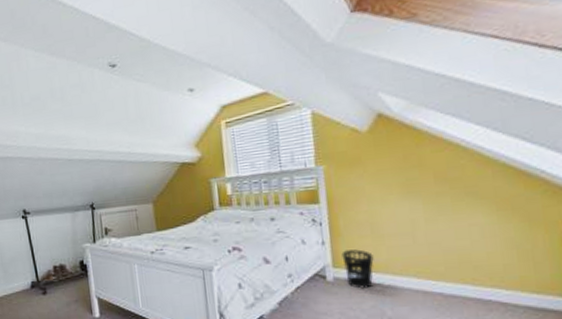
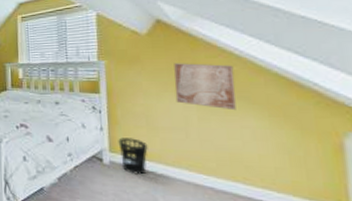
wall art: none [398,158,464,208] -> present [174,63,236,111]

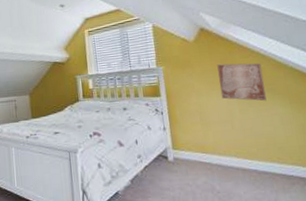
wastebasket: present [118,137,148,175] -> none [179,134,204,167]

